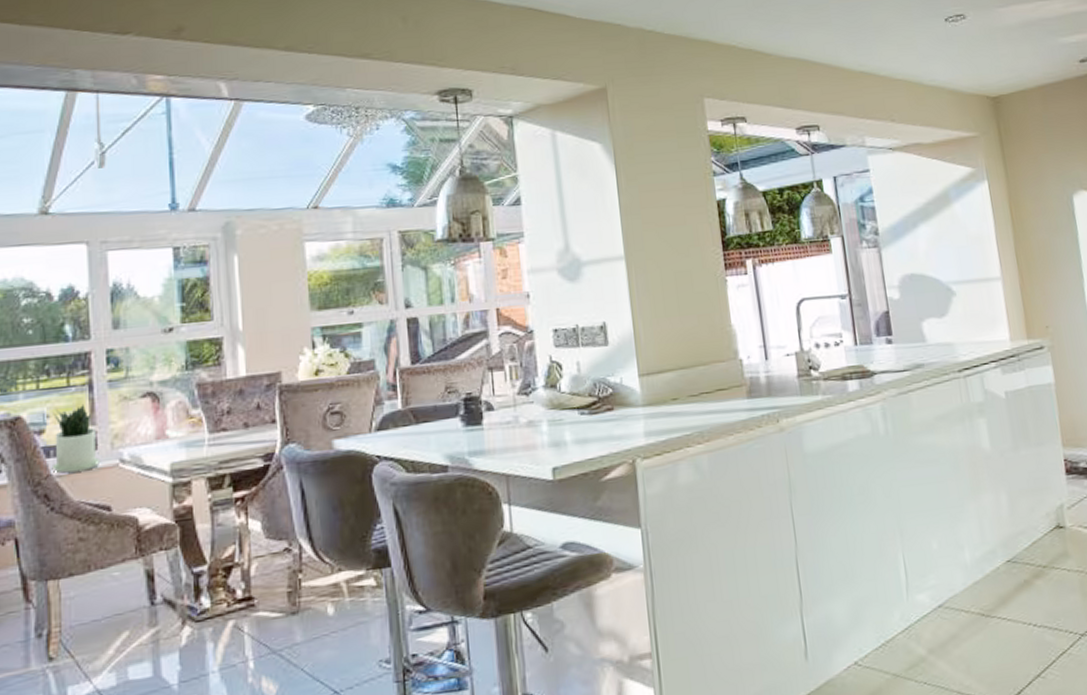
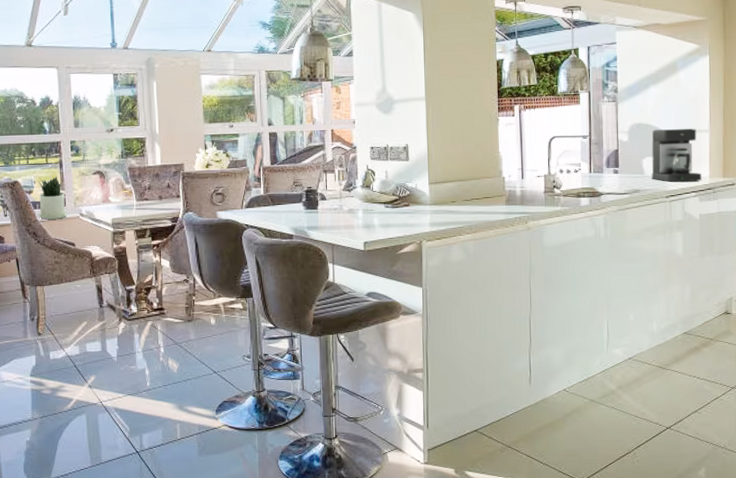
coffee maker: none [929,277,1002,351] -> present [651,128,702,182]

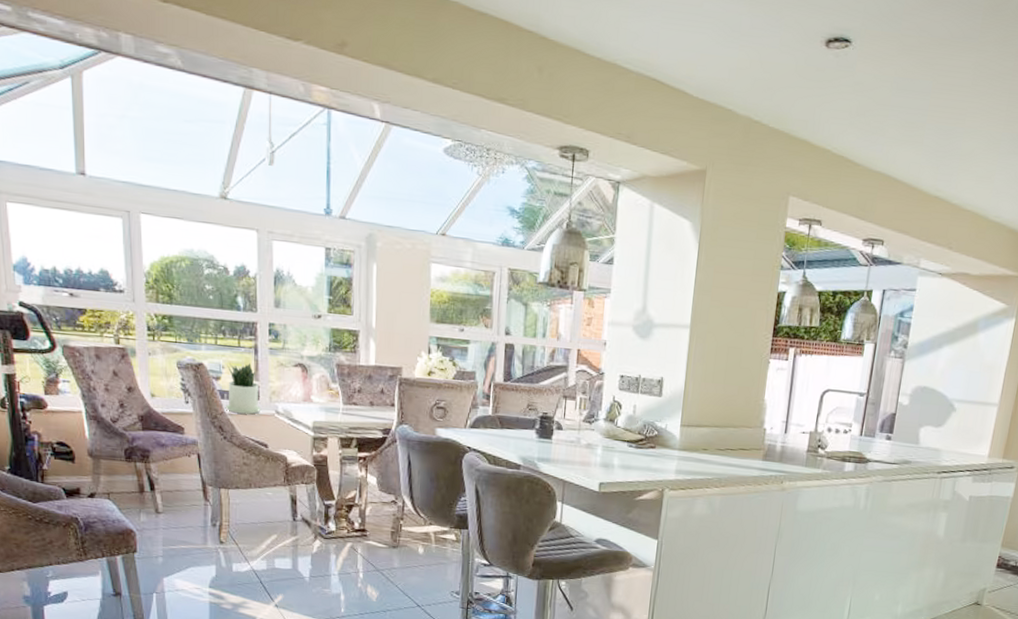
coffee maker: present [651,128,702,182] -> none [926,396,985,460]

